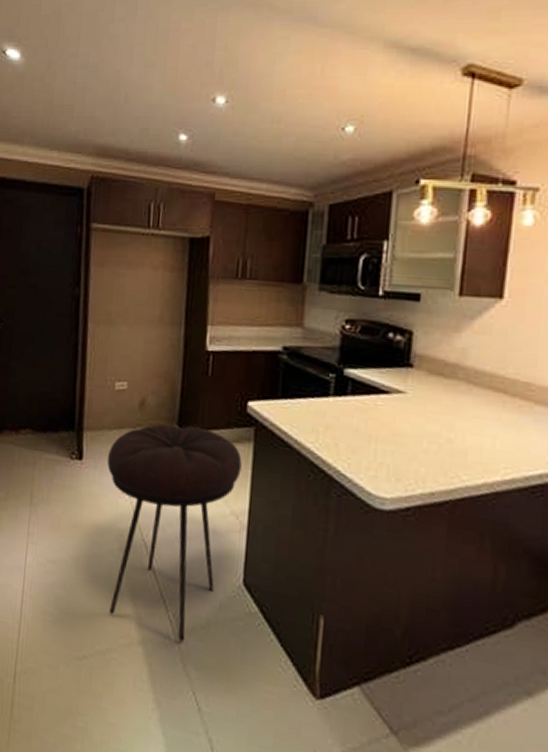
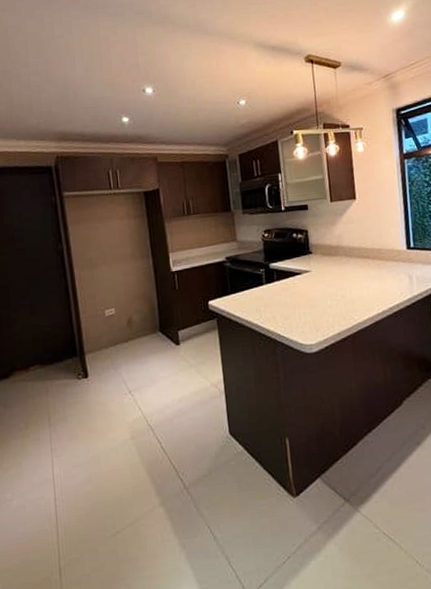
stool: present [107,423,242,641] -> none [109,328,213,492]

